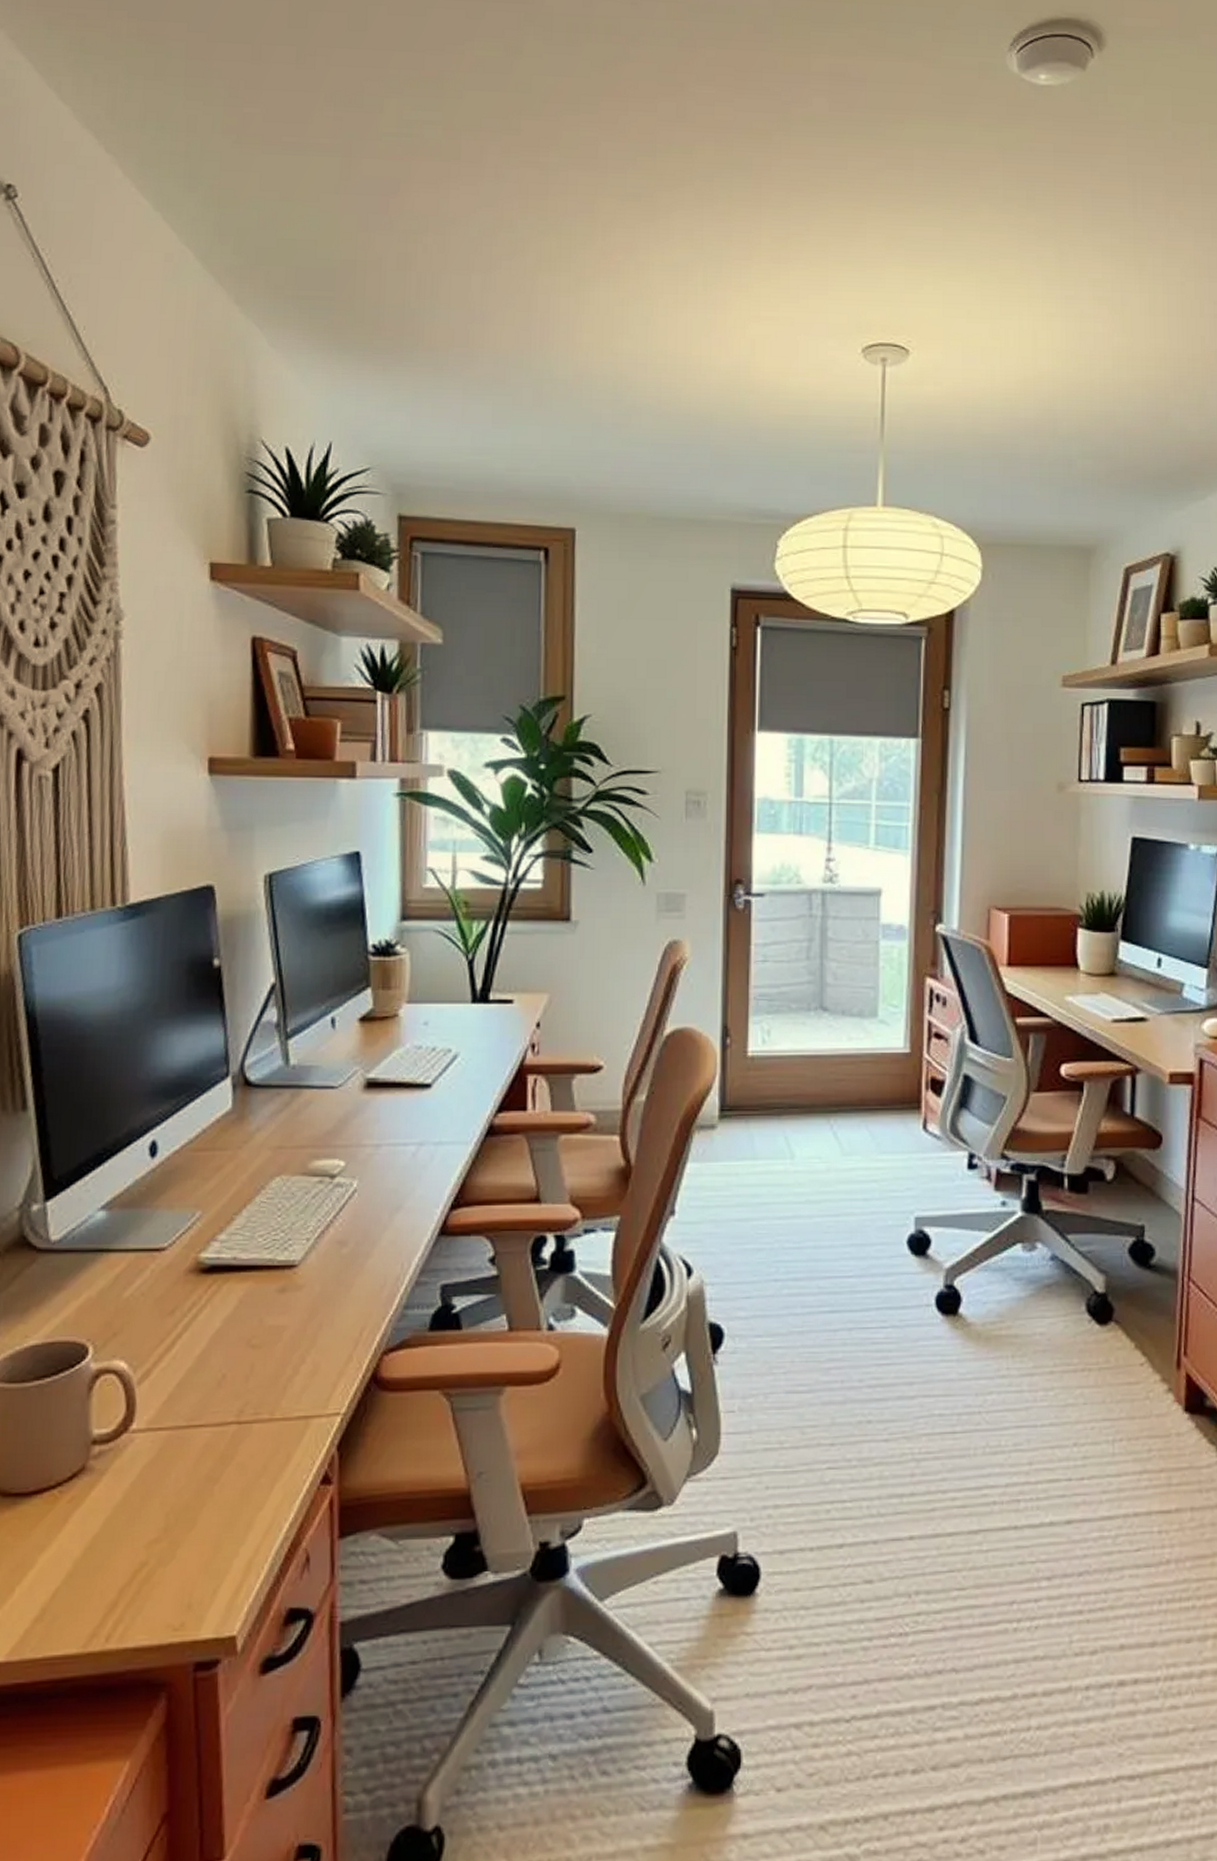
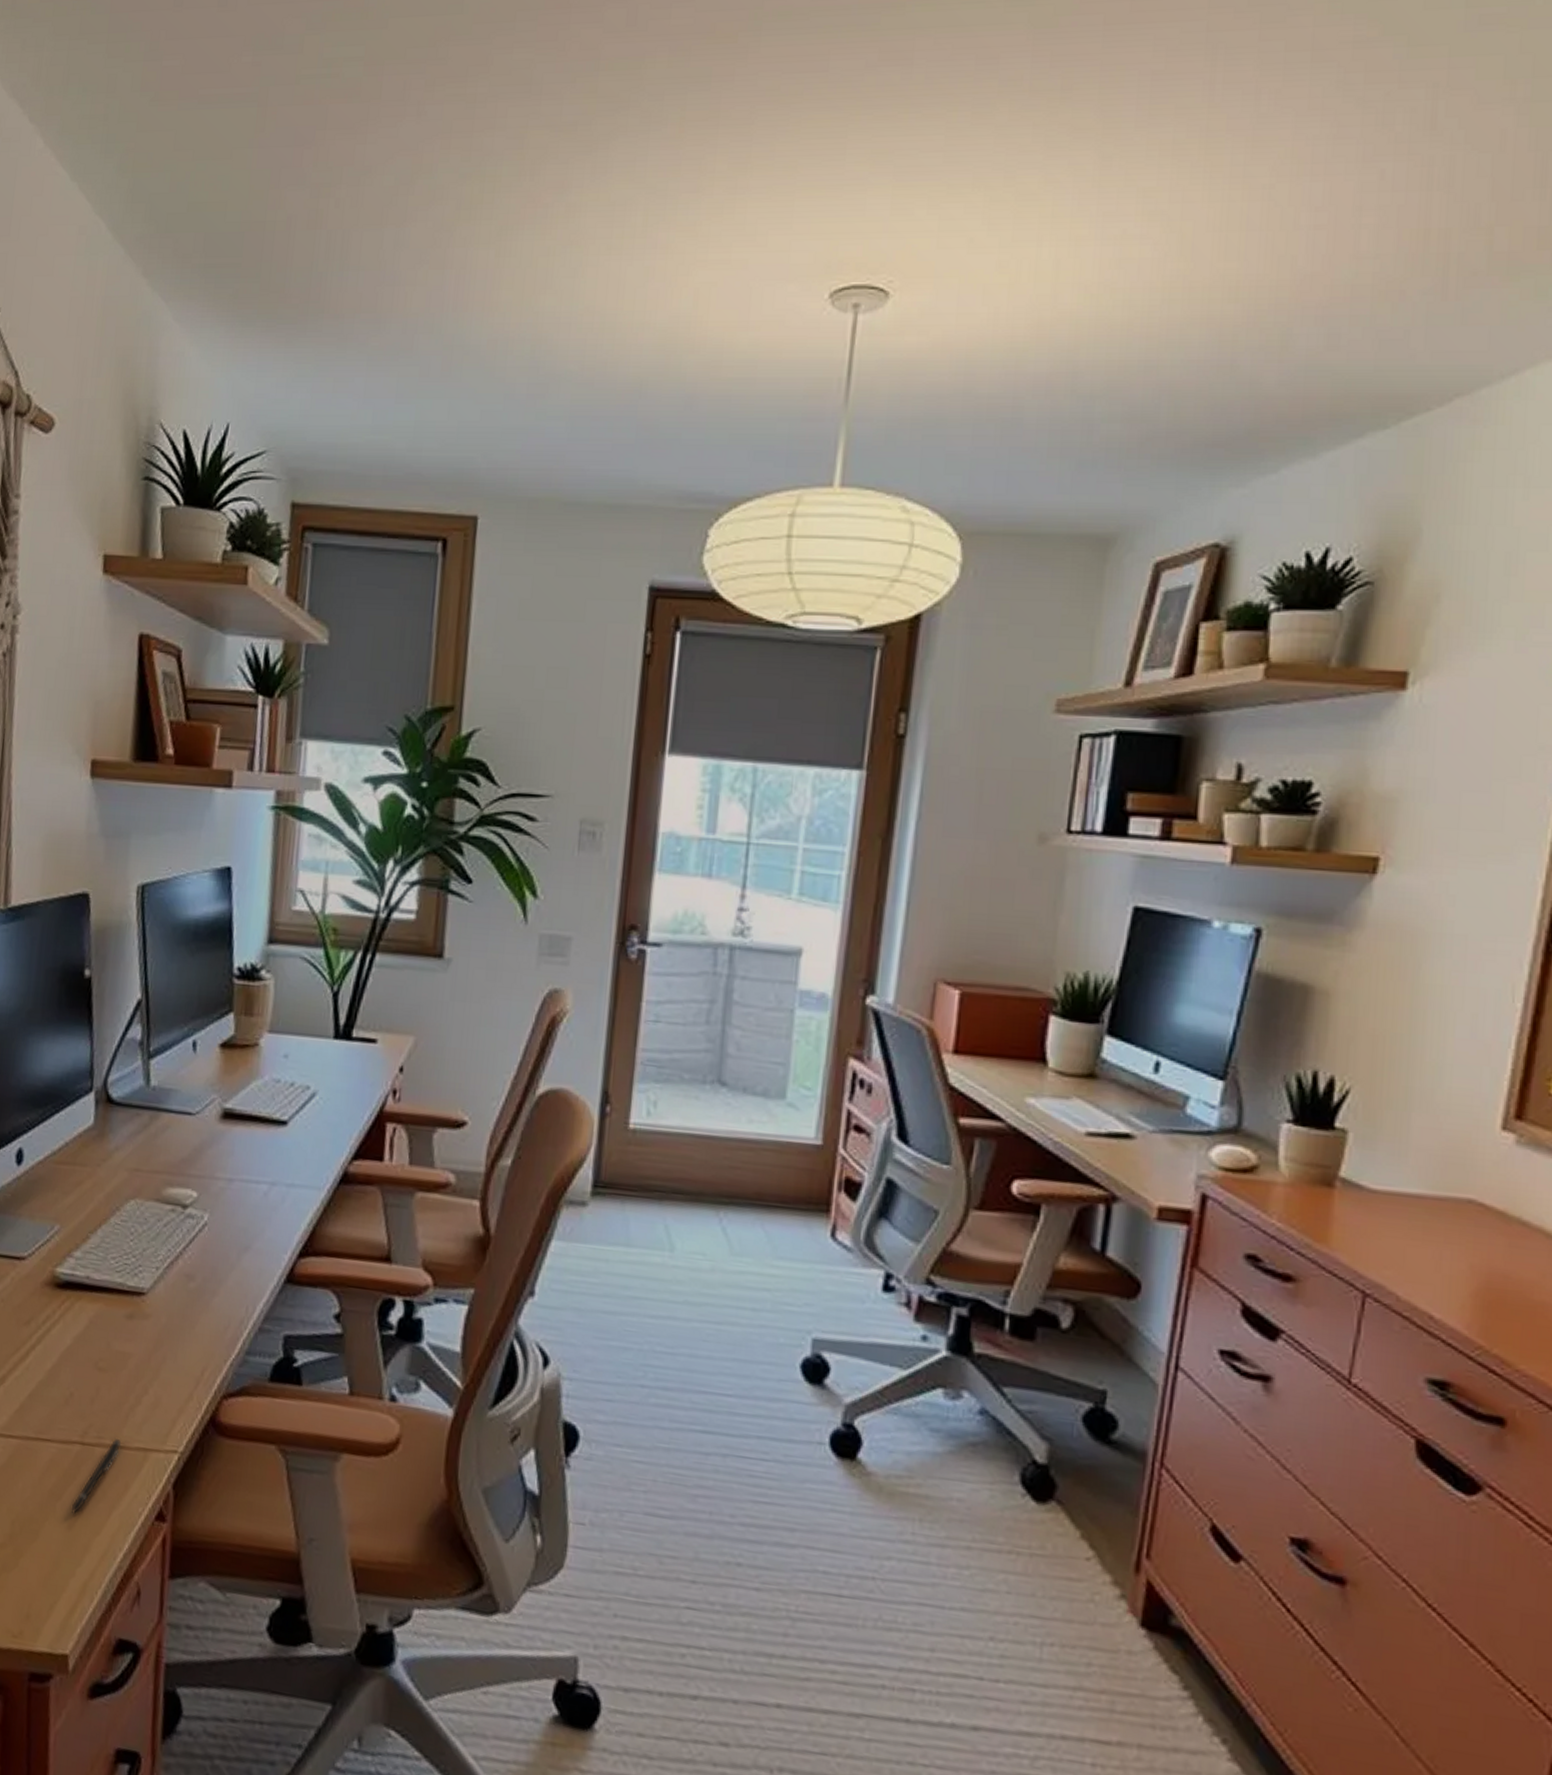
pen: none [230,1412,281,1495] -> present [71,1439,122,1514]

